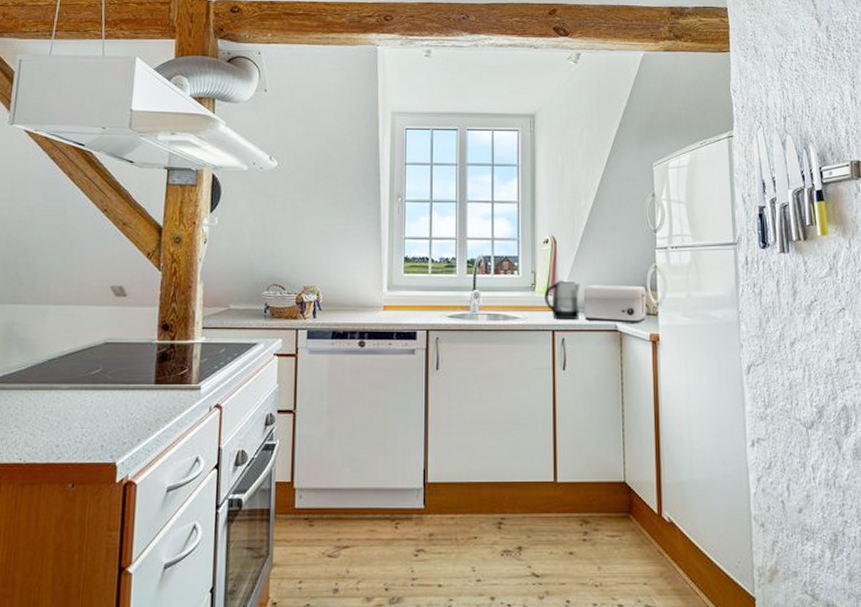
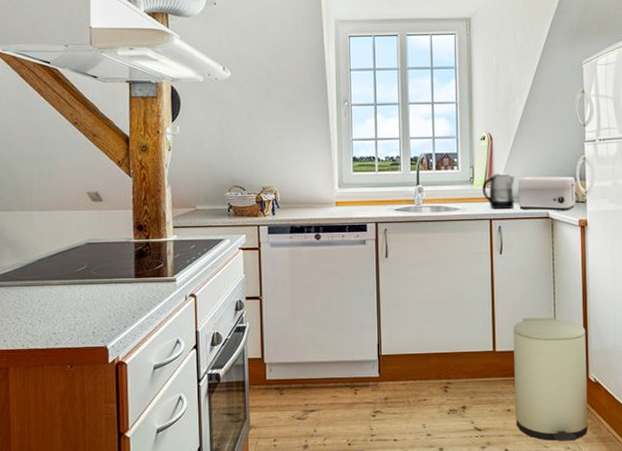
pedal bin: none [577,444,662,593] -> present [513,317,588,441]

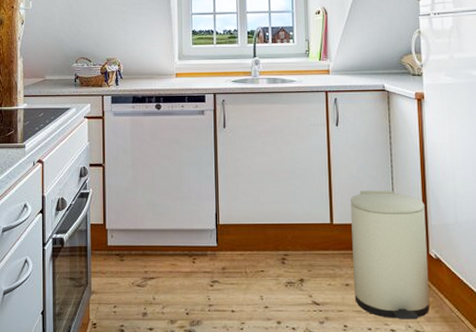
kettle: present [482,173,515,209] -> none [318,46,350,81]
toaster: present [517,176,577,212] -> none [352,49,413,85]

